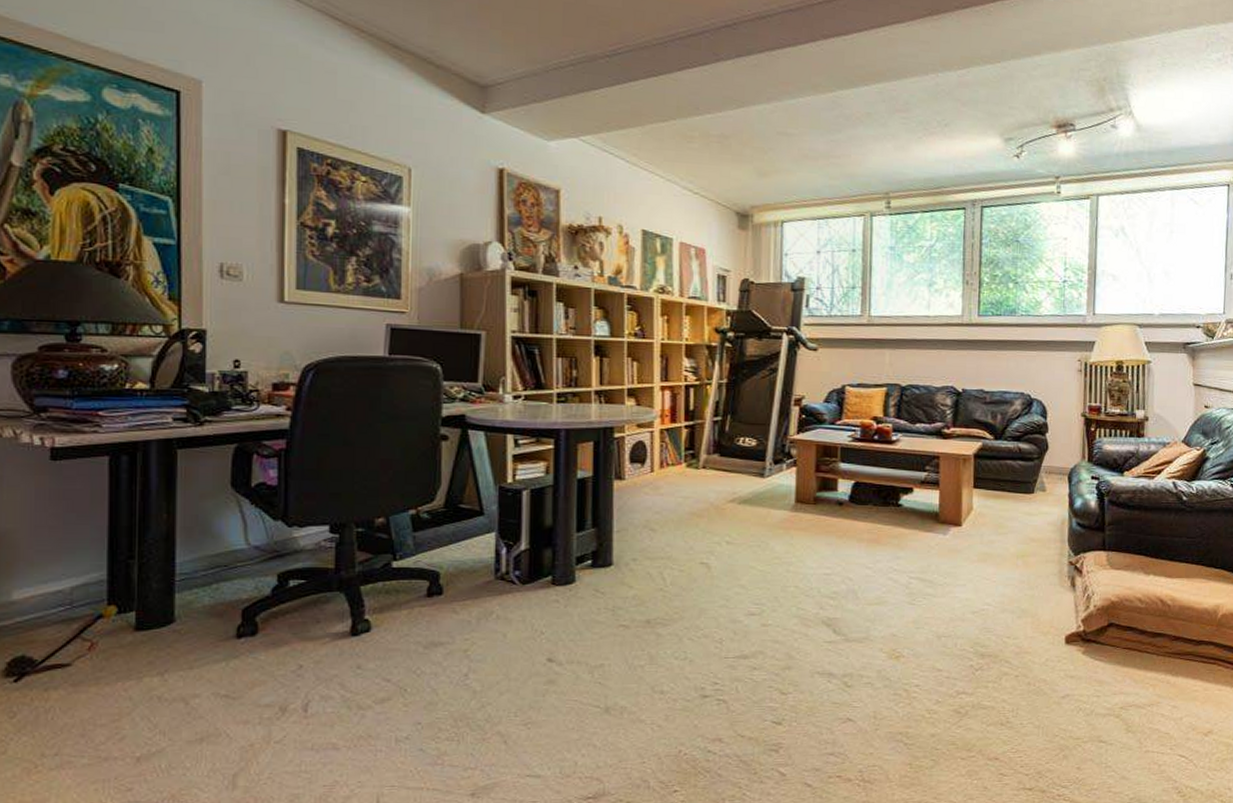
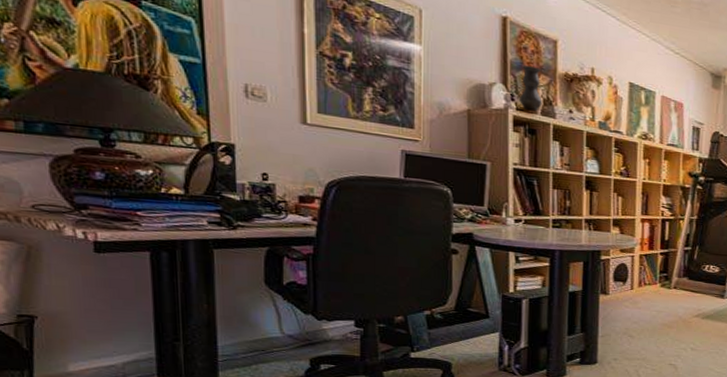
vase: none [517,219,544,272] -> present [518,65,542,113]

